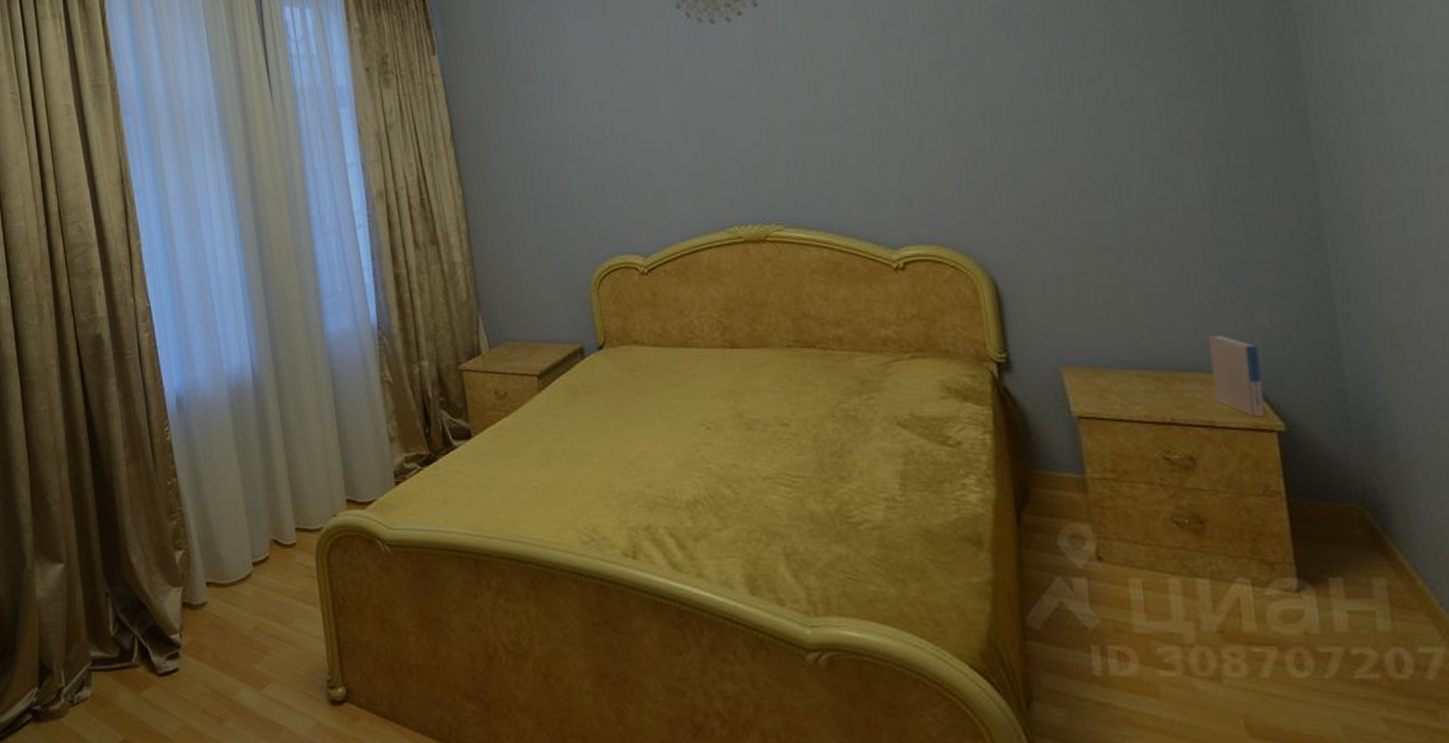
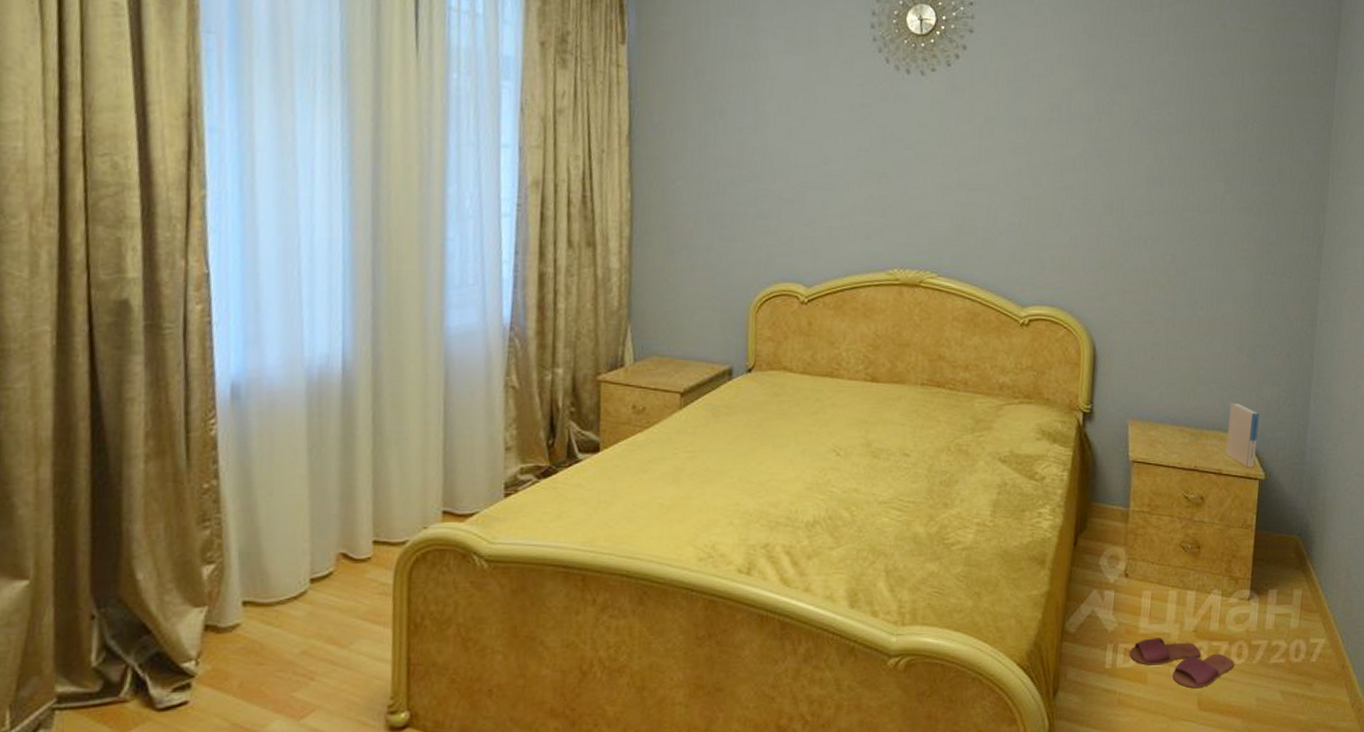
slippers: none [1125,639,1295,707] -> present [1129,638,1235,688]

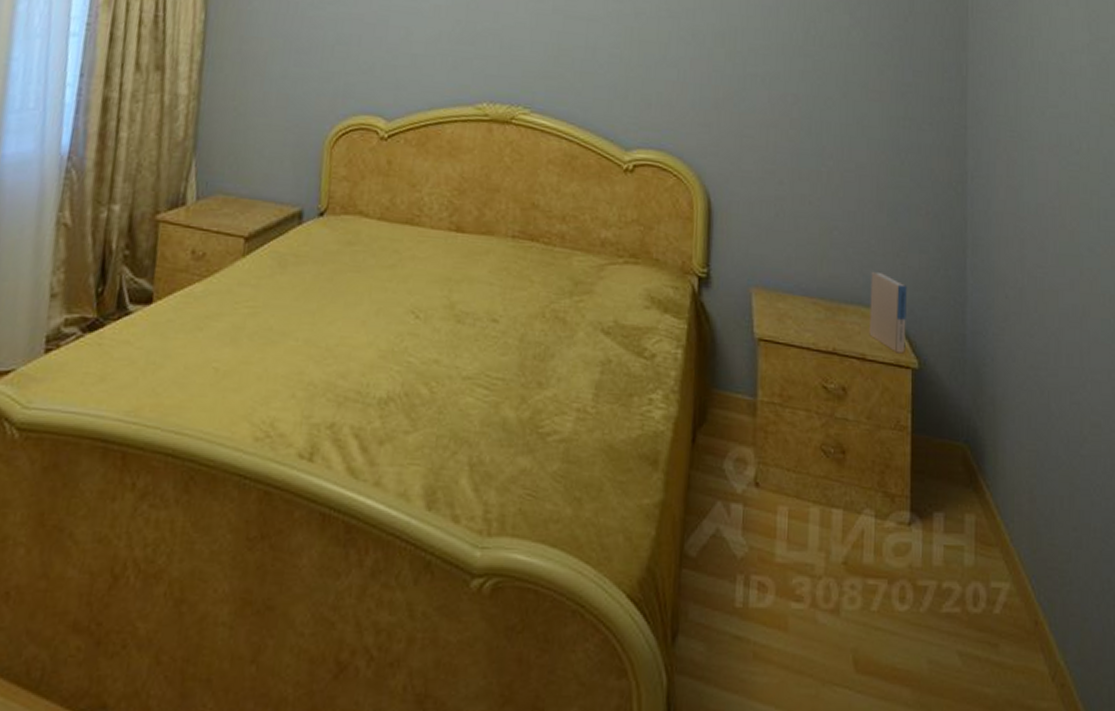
slippers: present [1129,638,1235,688] -> none [765,569,897,641]

